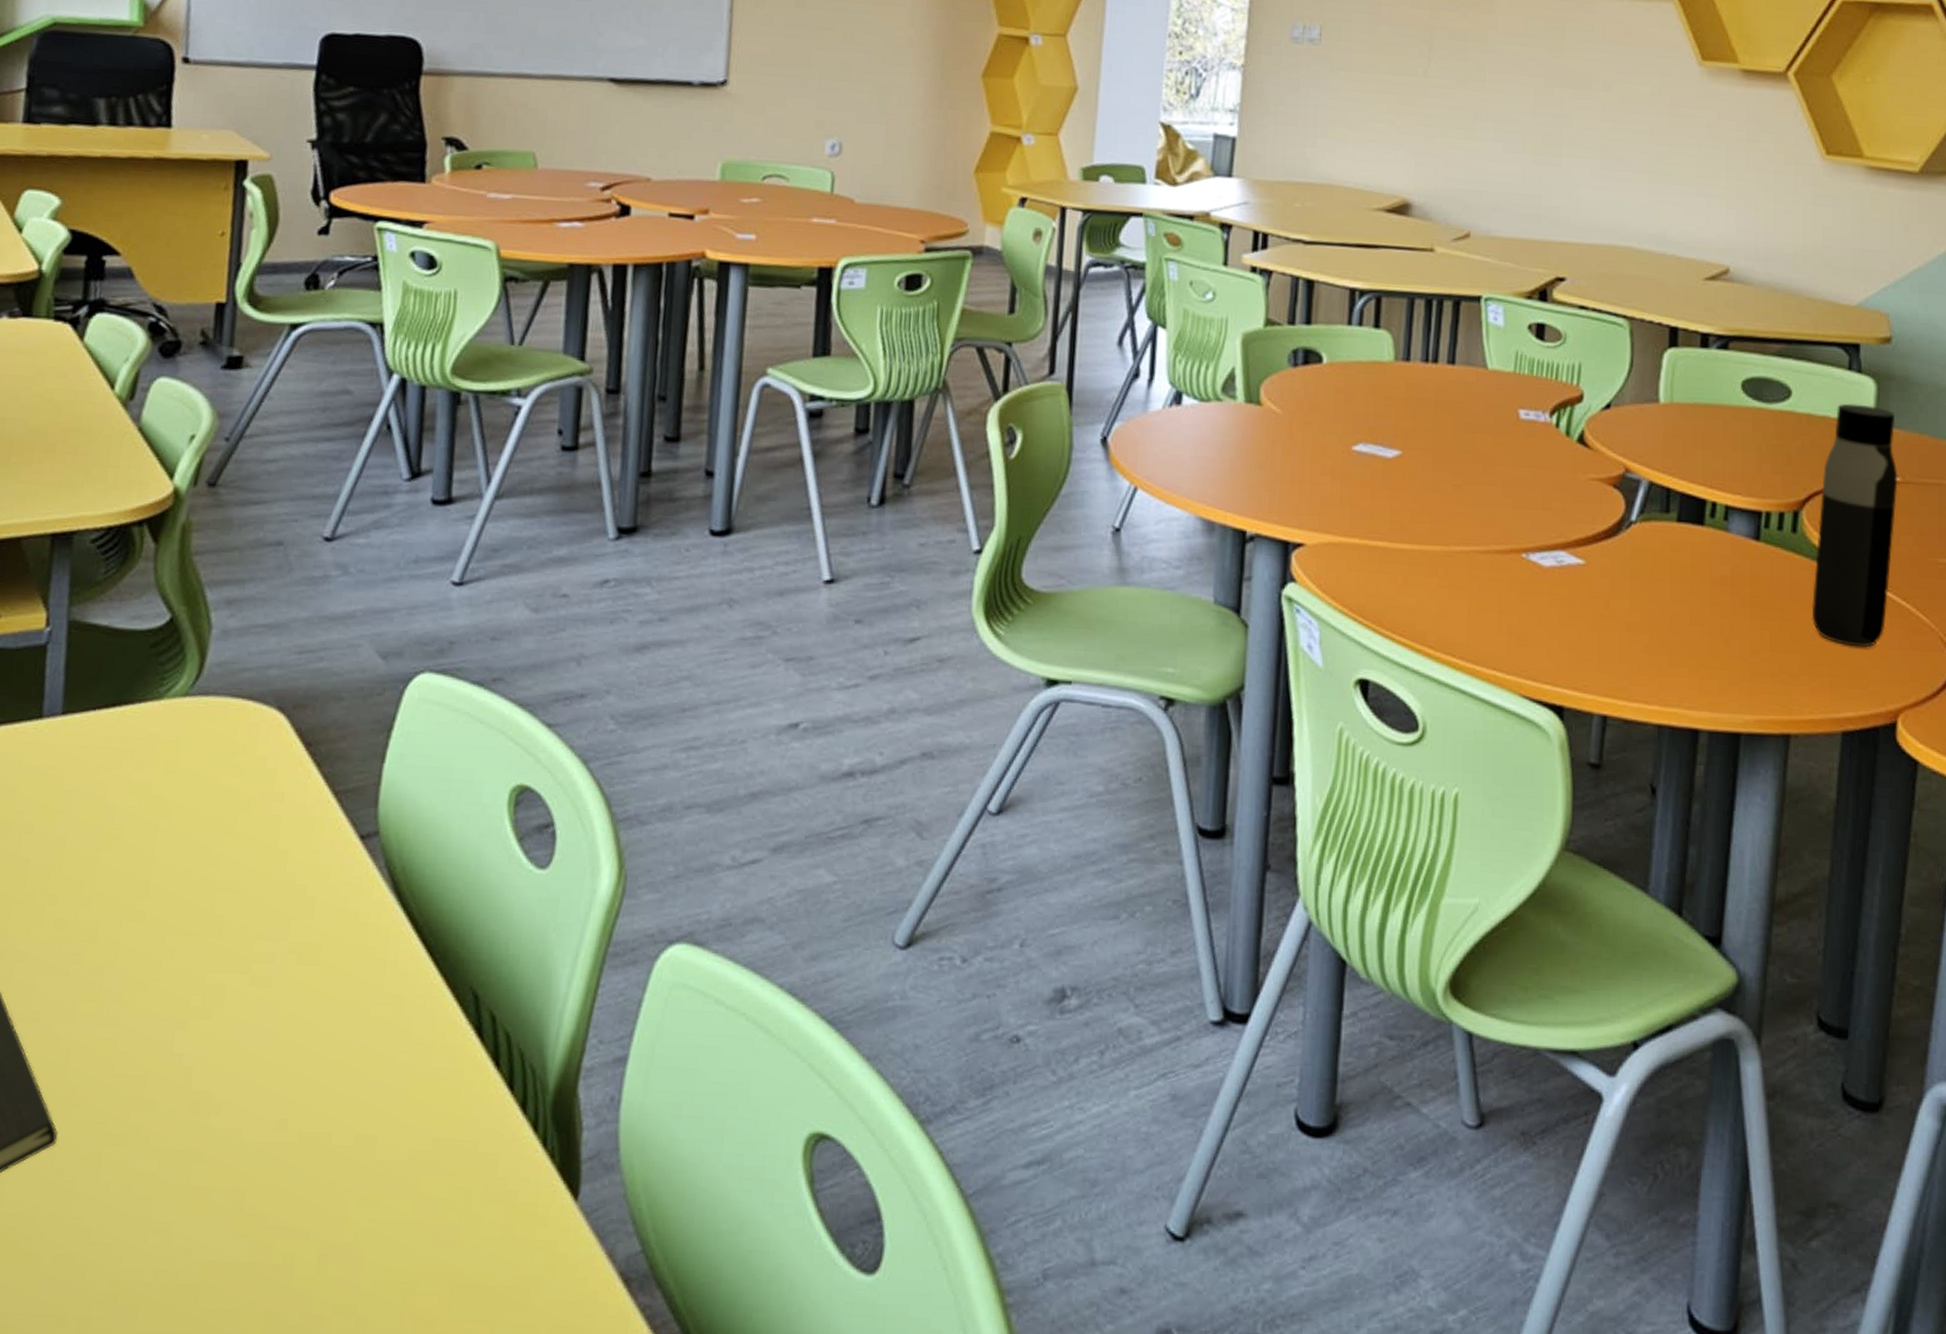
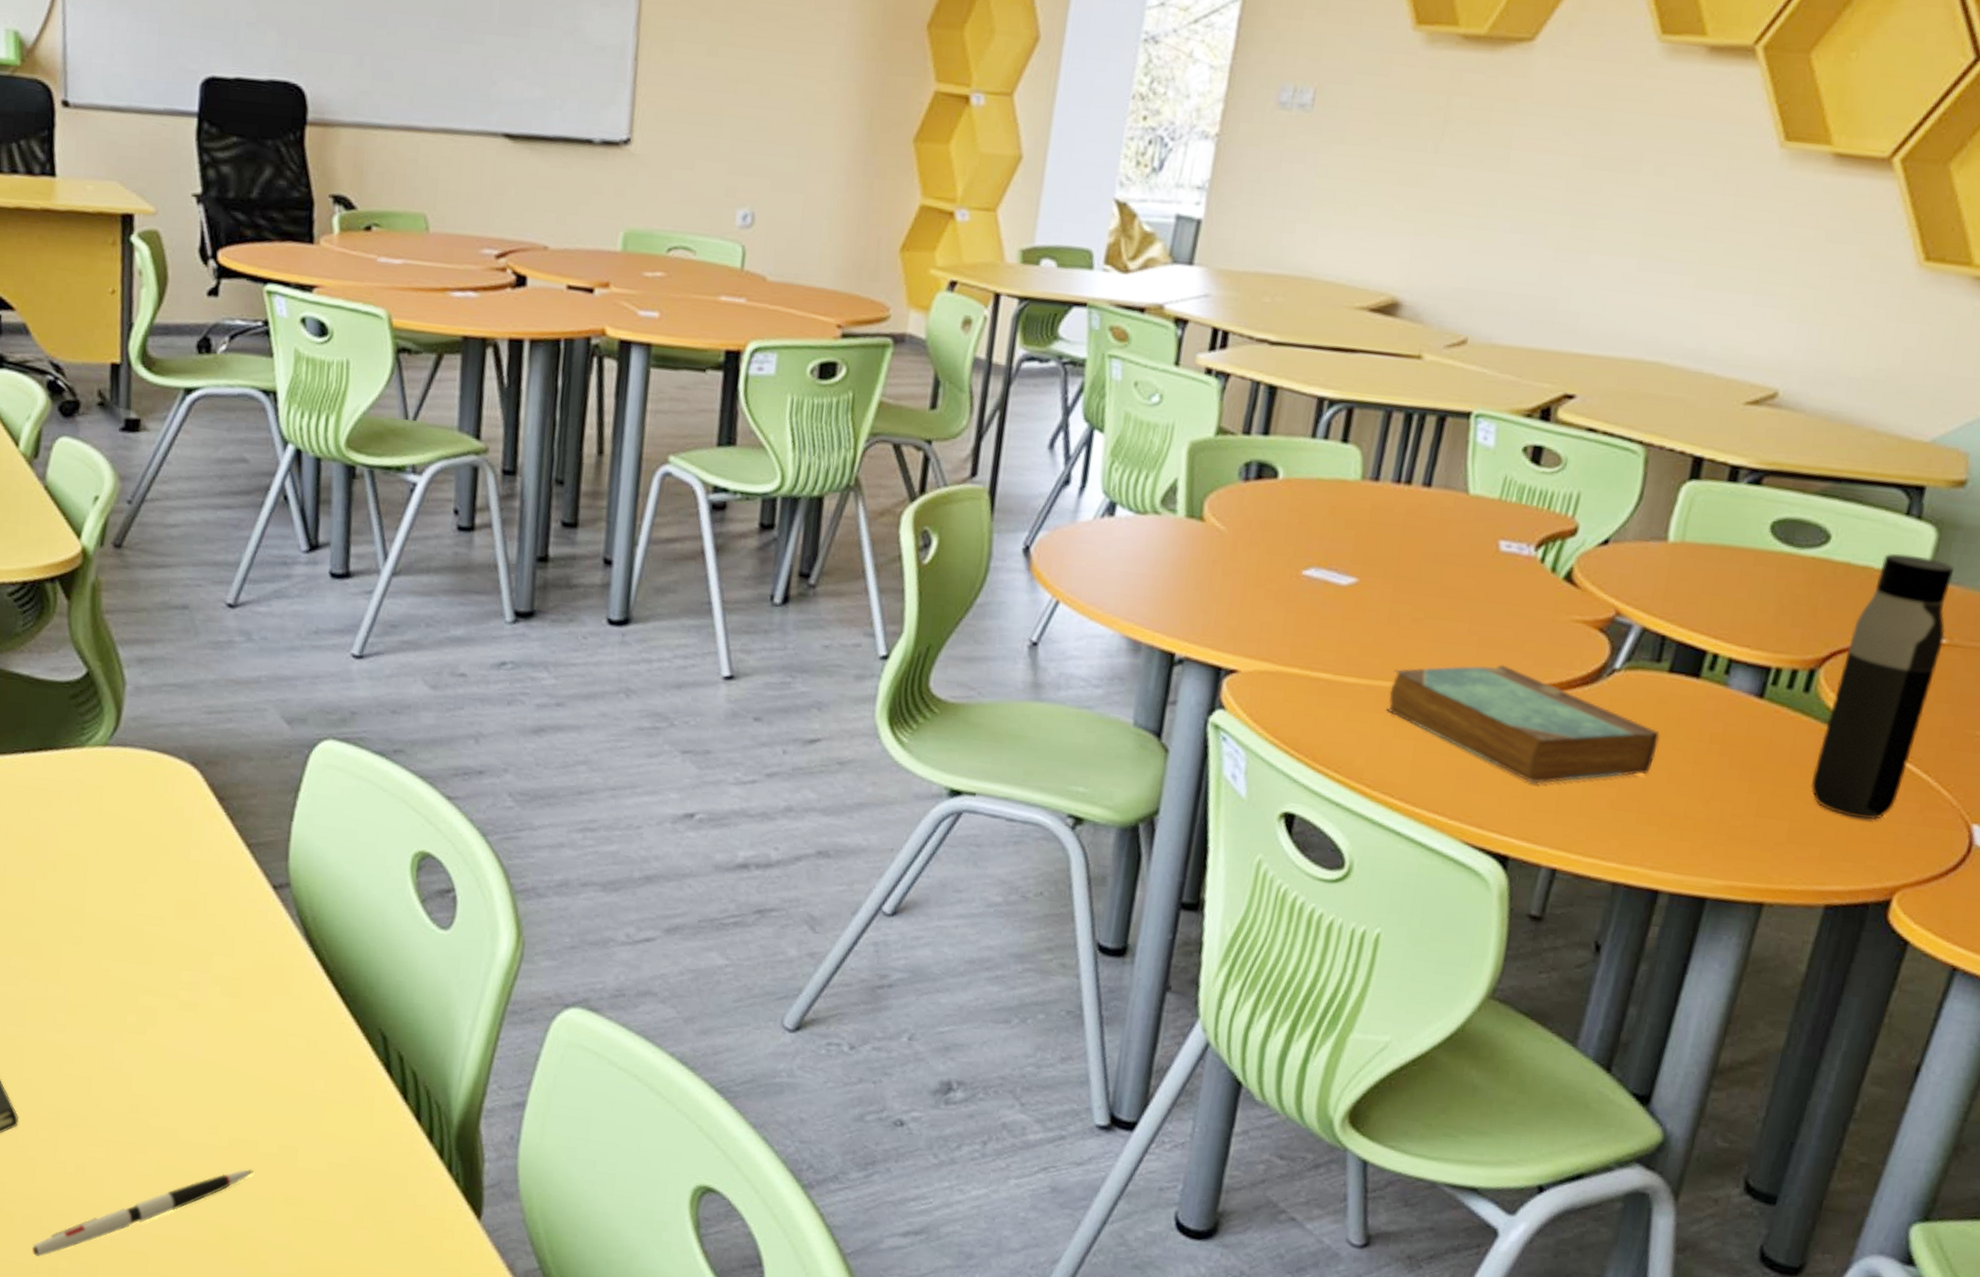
pen: none [61,1167,325,1305] -> present [32,1169,253,1257]
book: none [1439,523,1678,636] -> present [1385,664,1660,785]

